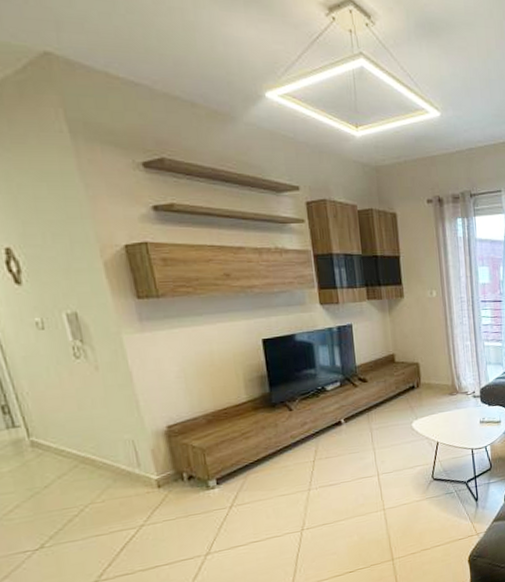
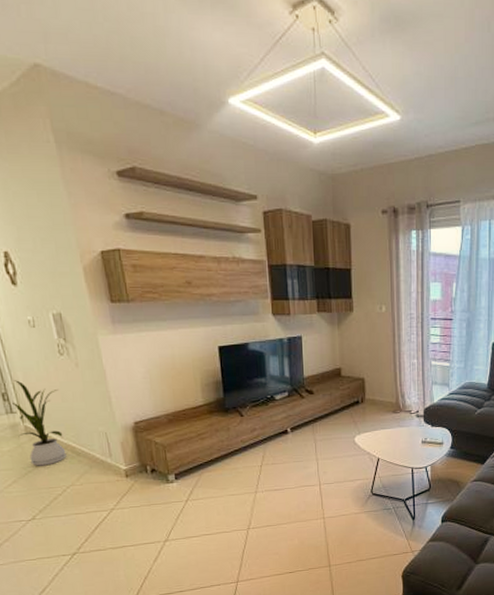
house plant: none [15,389,85,486] -> present [12,380,67,466]

